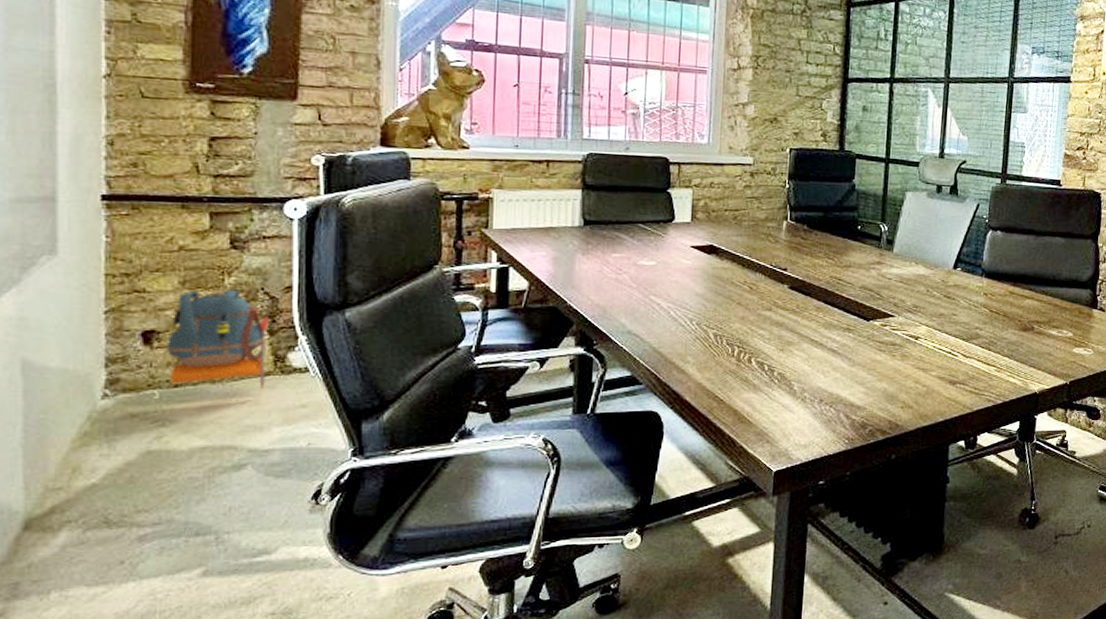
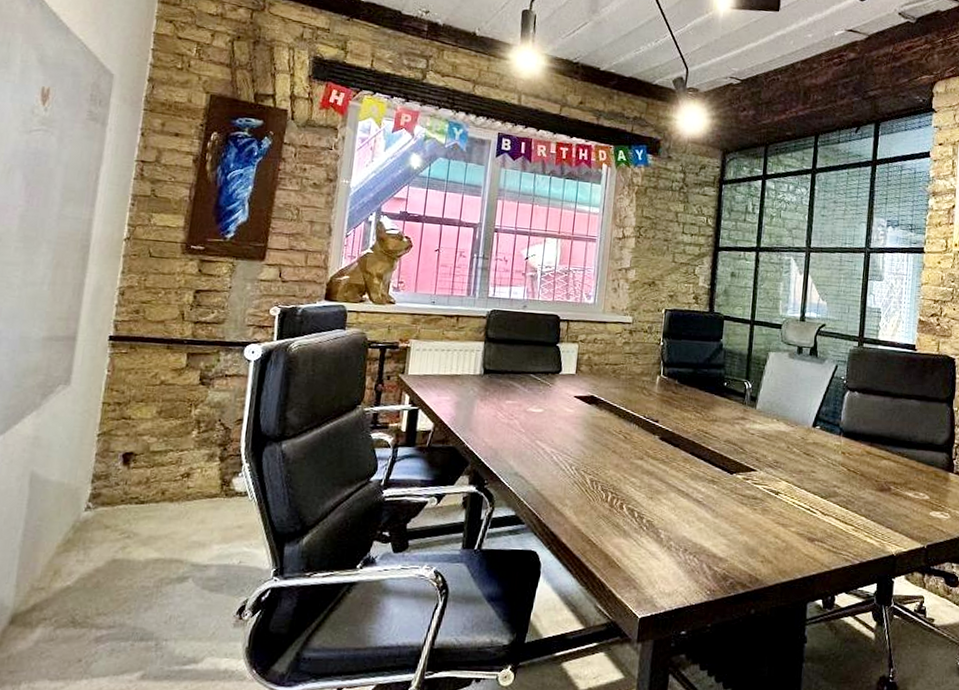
backpack: present [153,289,268,411] -> none [122,419,222,524]

